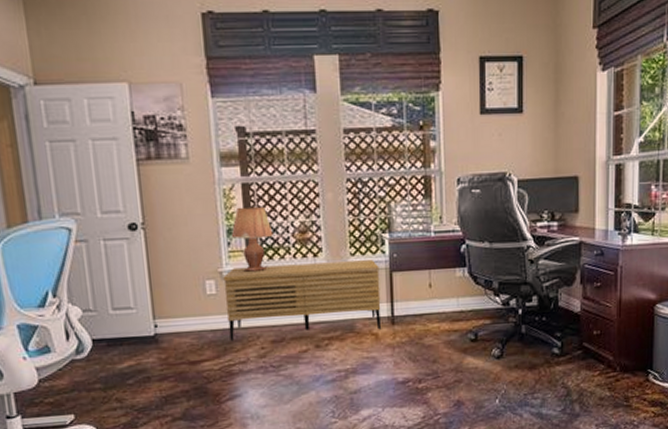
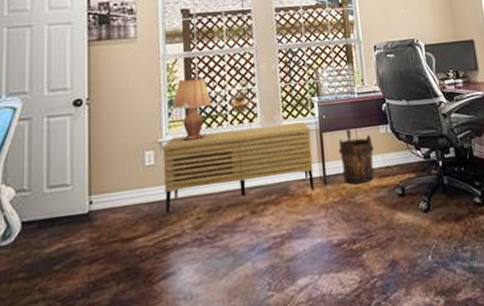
bucket: none [408,269,448,327] -> present [338,128,375,185]

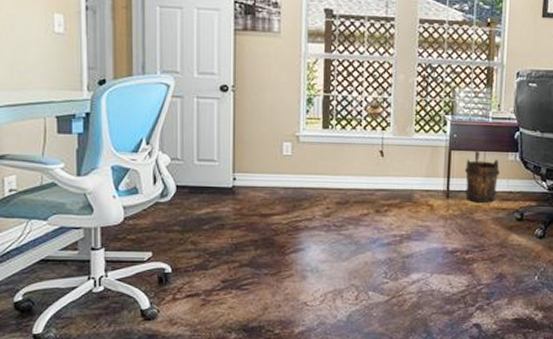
sideboard: present [162,122,314,214] -> none [298,133,440,202]
lamp: present [172,77,212,141] -> none [310,79,348,138]

